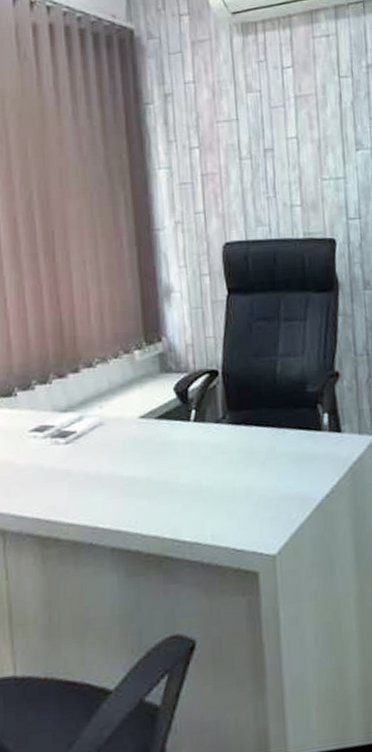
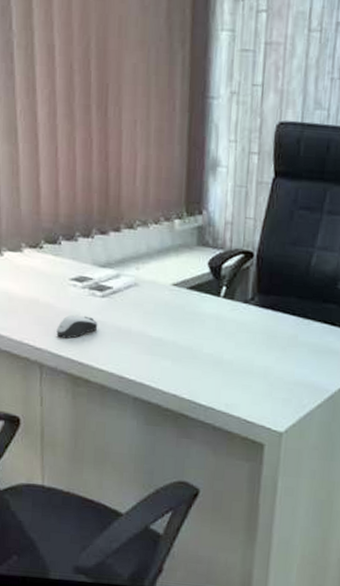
computer mouse: none [18,467,64,497] -> present [56,314,98,339]

